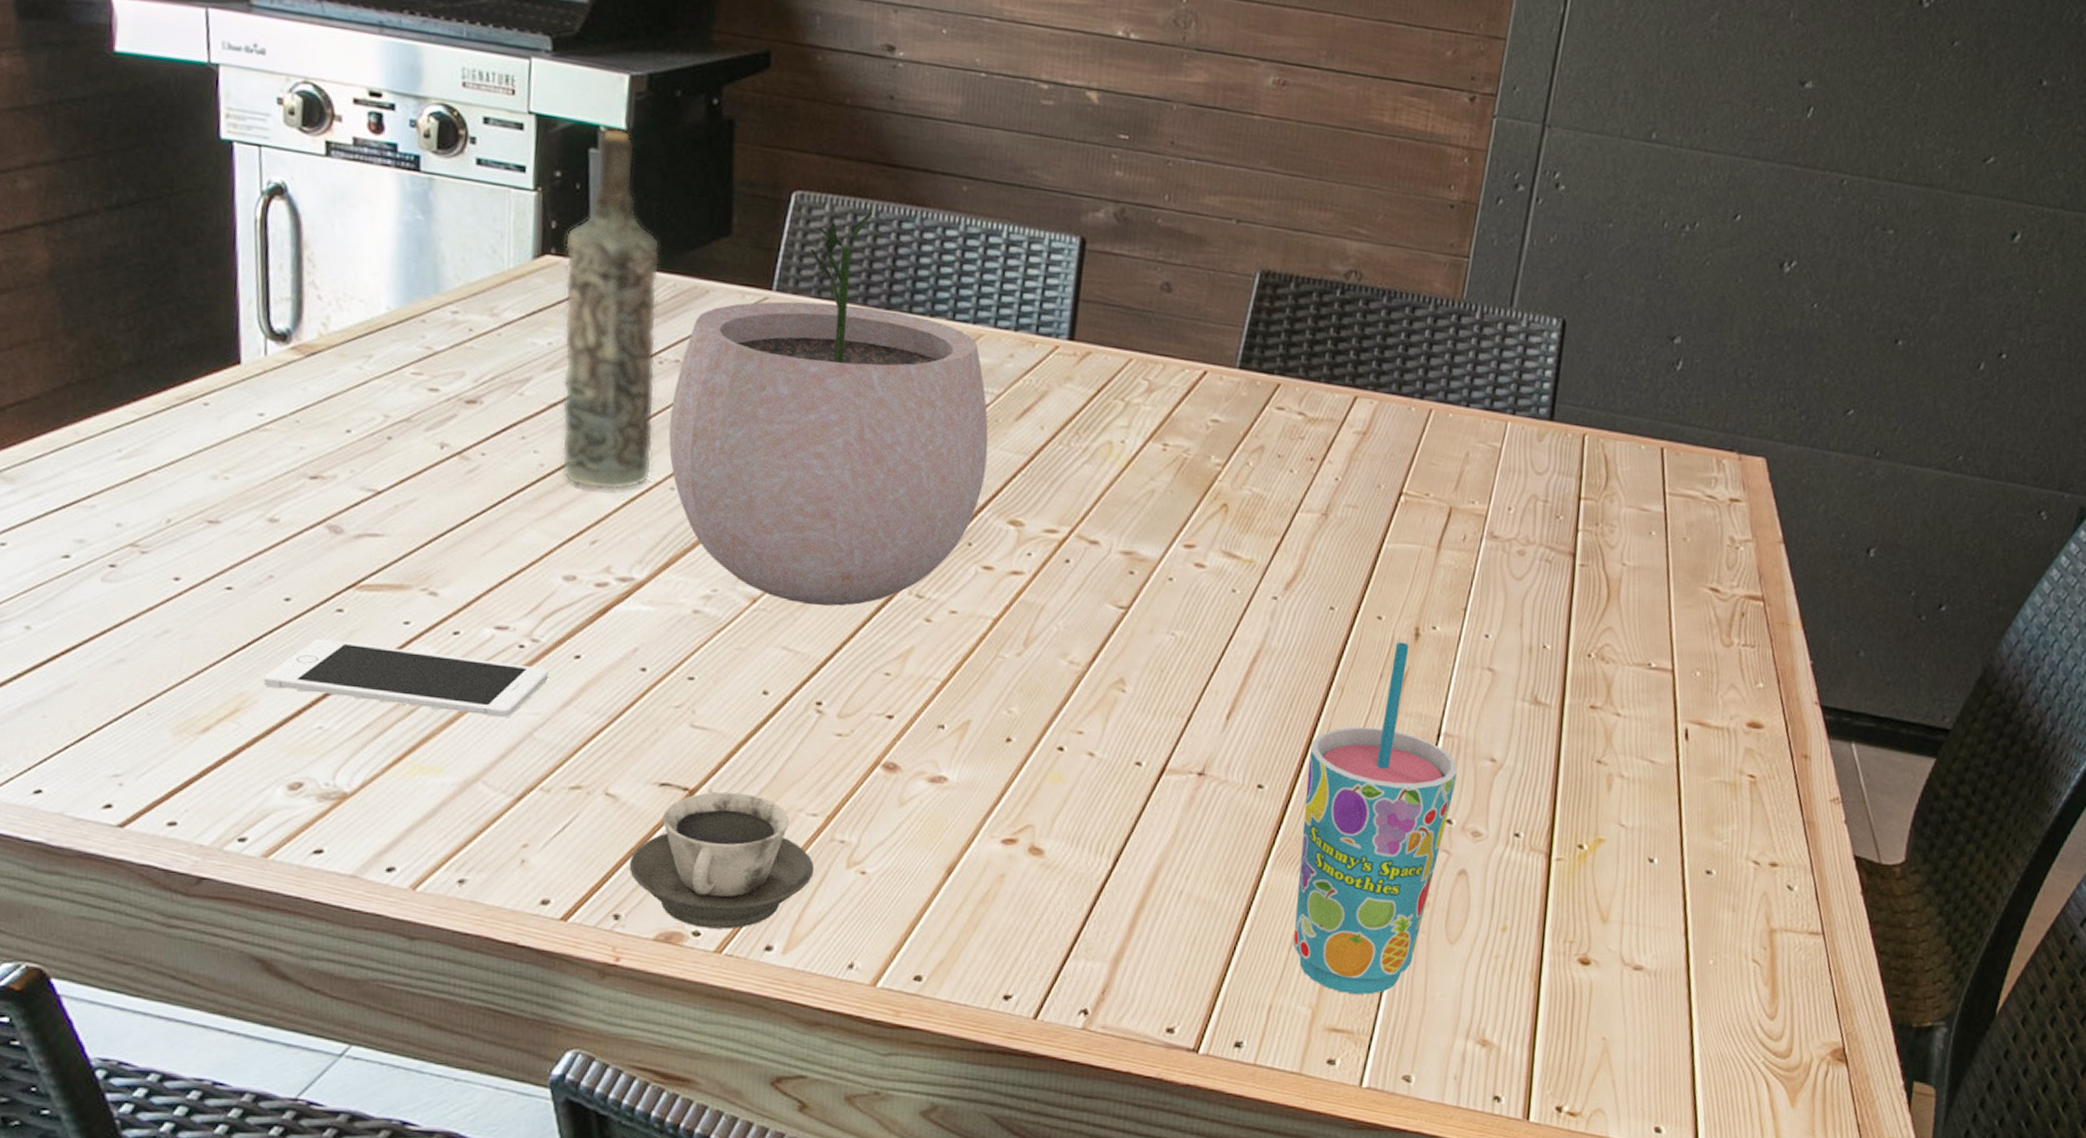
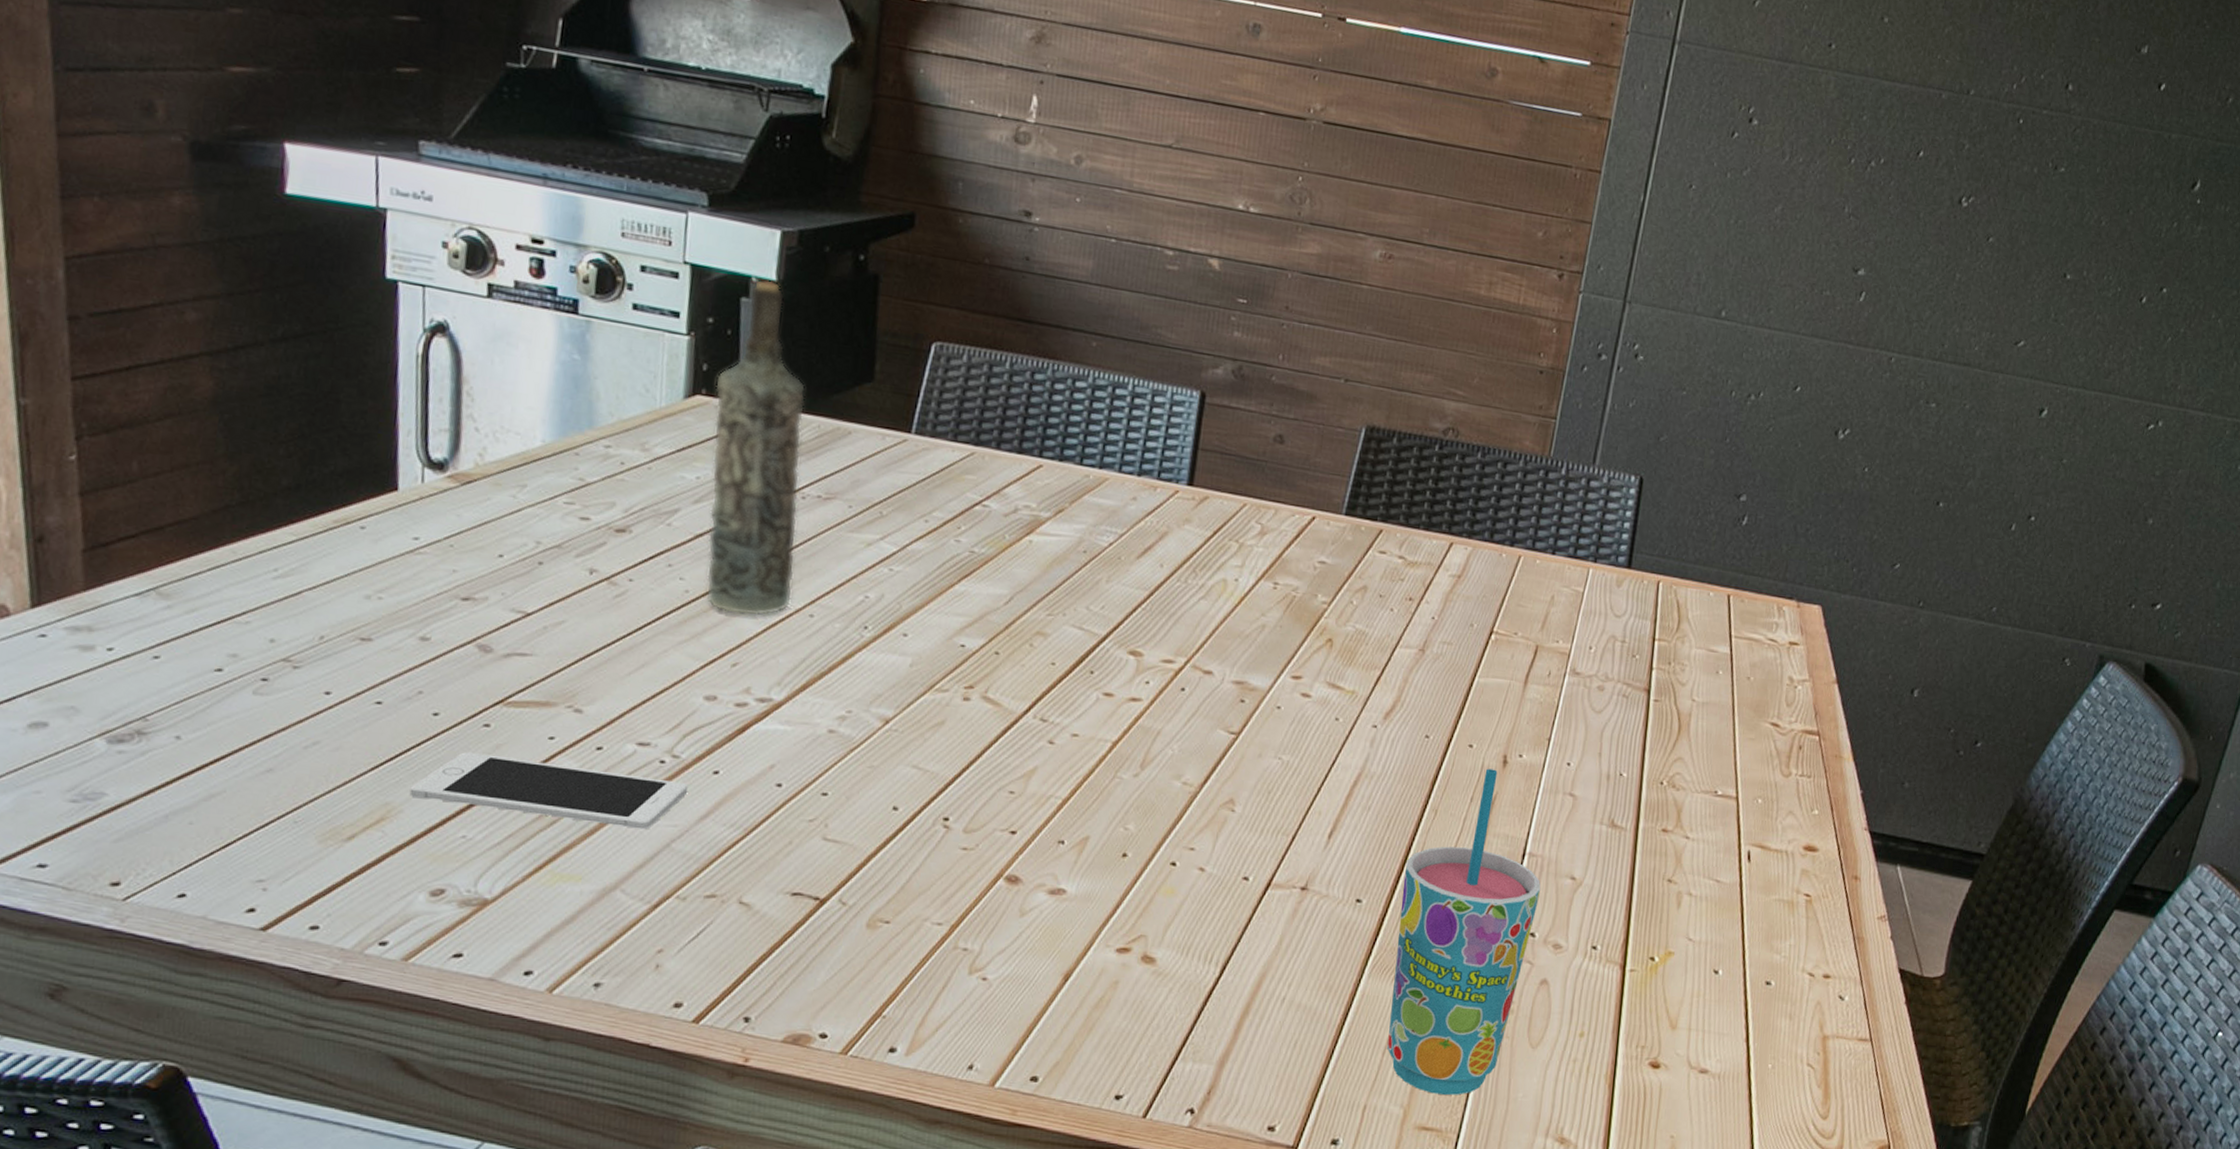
cup: present [629,791,815,929] -> none [760,901,938,1032]
plant pot: present [668,210,988,607] -> none [809,361,1112,729]

